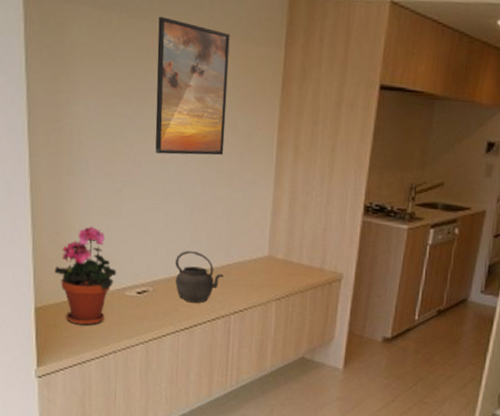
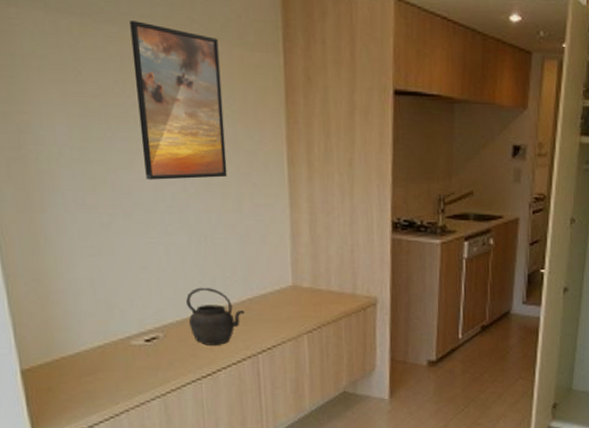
potted plant: present [54,226,117,326] -> none [39,269,118,385]

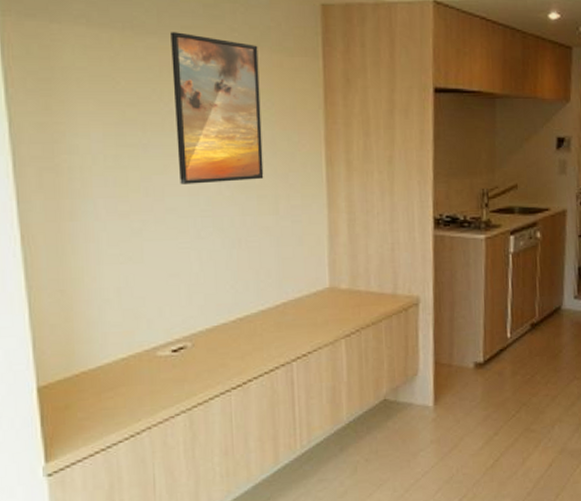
kettle: present [186,287,245,345] -> none [217,292,279,354]

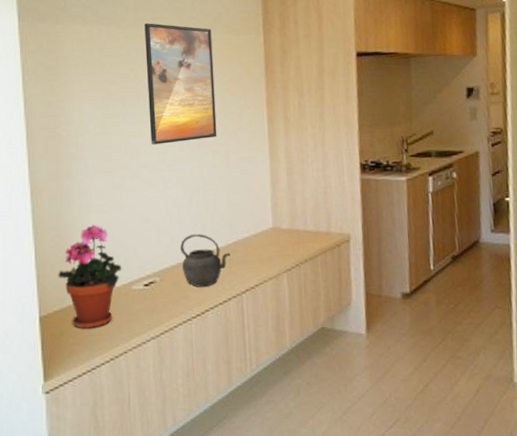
potted plant: none [60,278,144,402] -> present [58,224,122,329]
kettle: none [217,292,279,354] -> present [180,233,231,287]

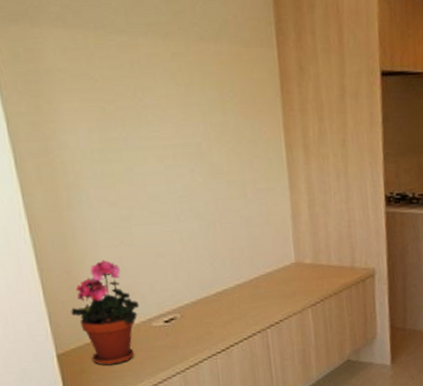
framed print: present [144,23,217,145] -> none [138,29,231,174]
kettle: present [180,233,231,287] -> none [199,269,253,323]

